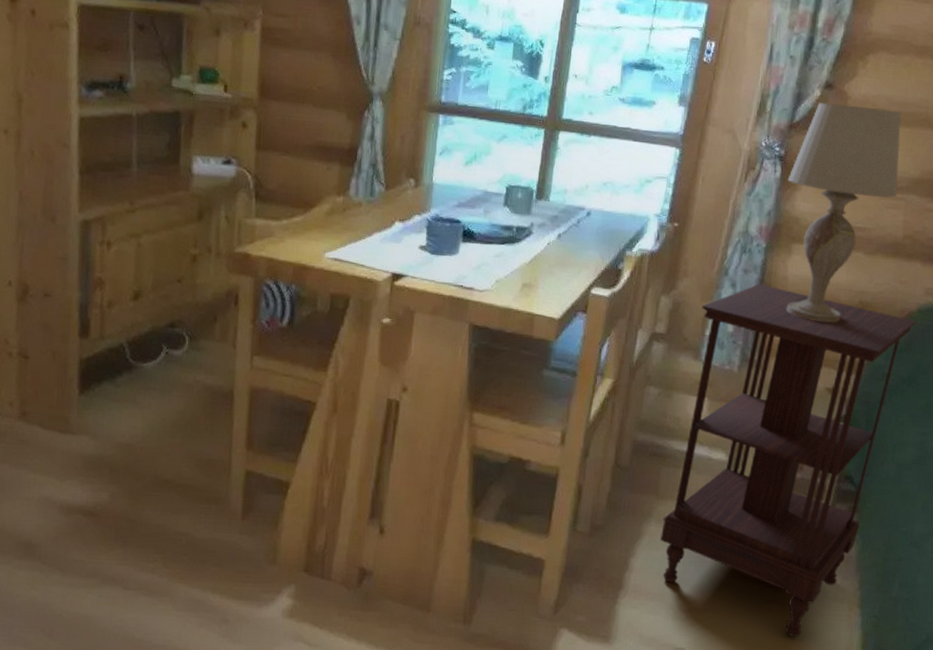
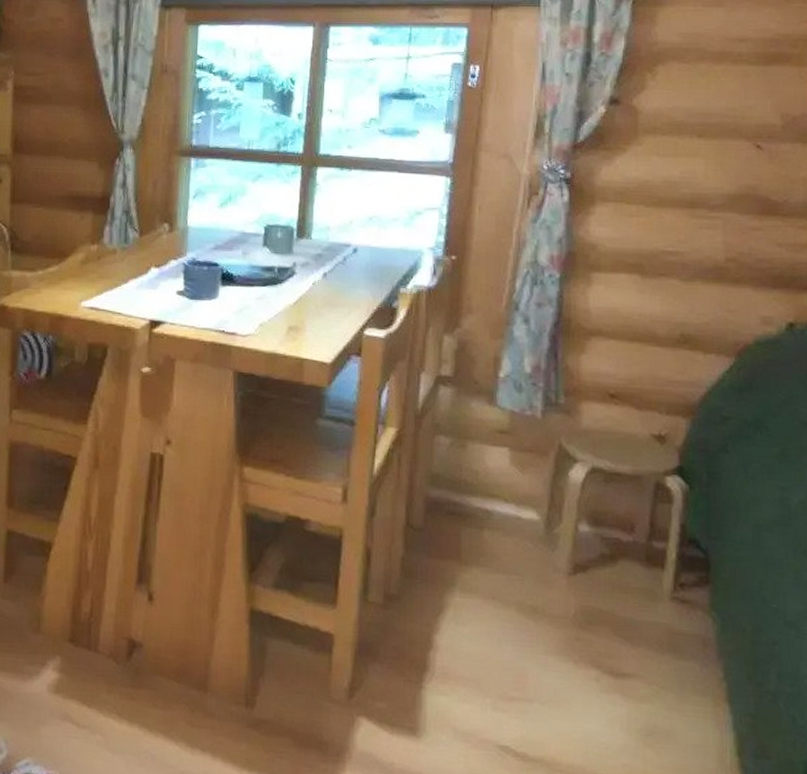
side table: present [660,284,917,638] -> none [468,319,756,739]
table lamp: present [787,102,901,323] -> none [577,119,711,360]

